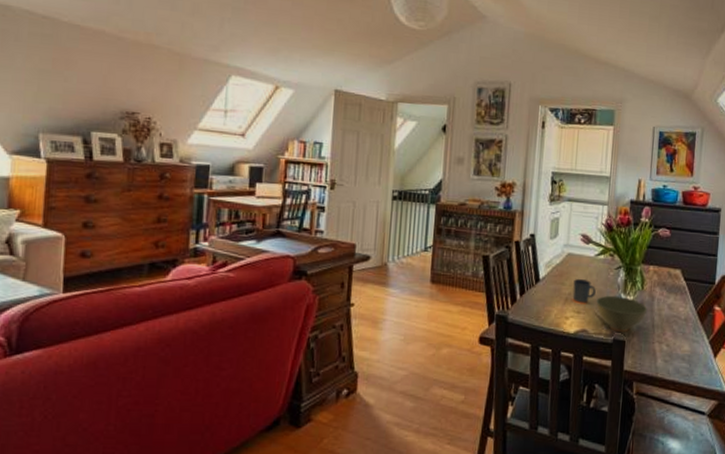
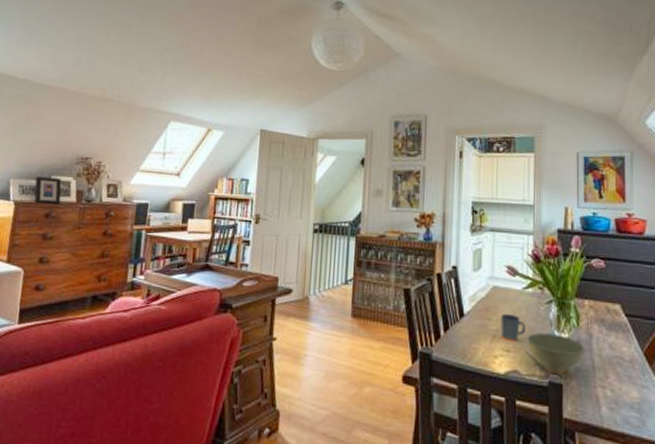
picture frame: none [71,132,105,165] -> present [34,177,62,205]

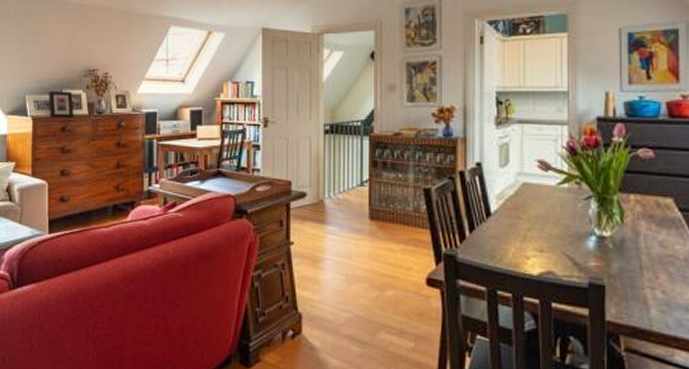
mug: present [500,314,526,342] -> none [532,212,561,241]
bowl: present [527,333,586,374] -> none [563,231,632,275]

